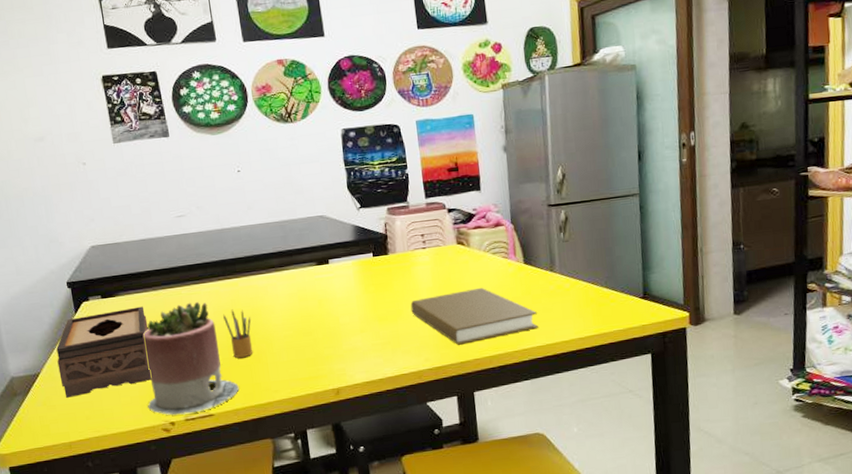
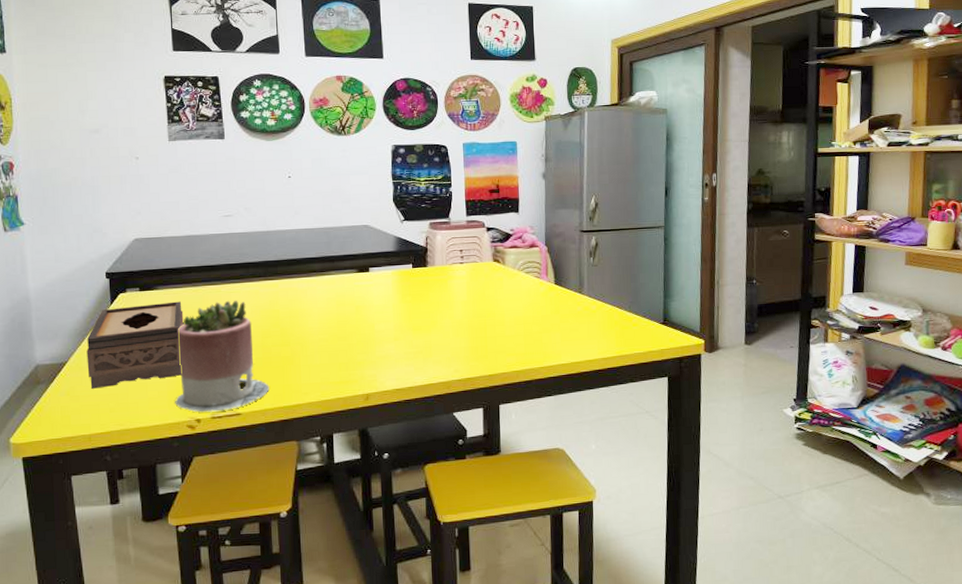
pencil box: present [223,309,254,359] -> none [260,310,288,359]
book: present [410,287,538,345] -> none [444,304,565,358]

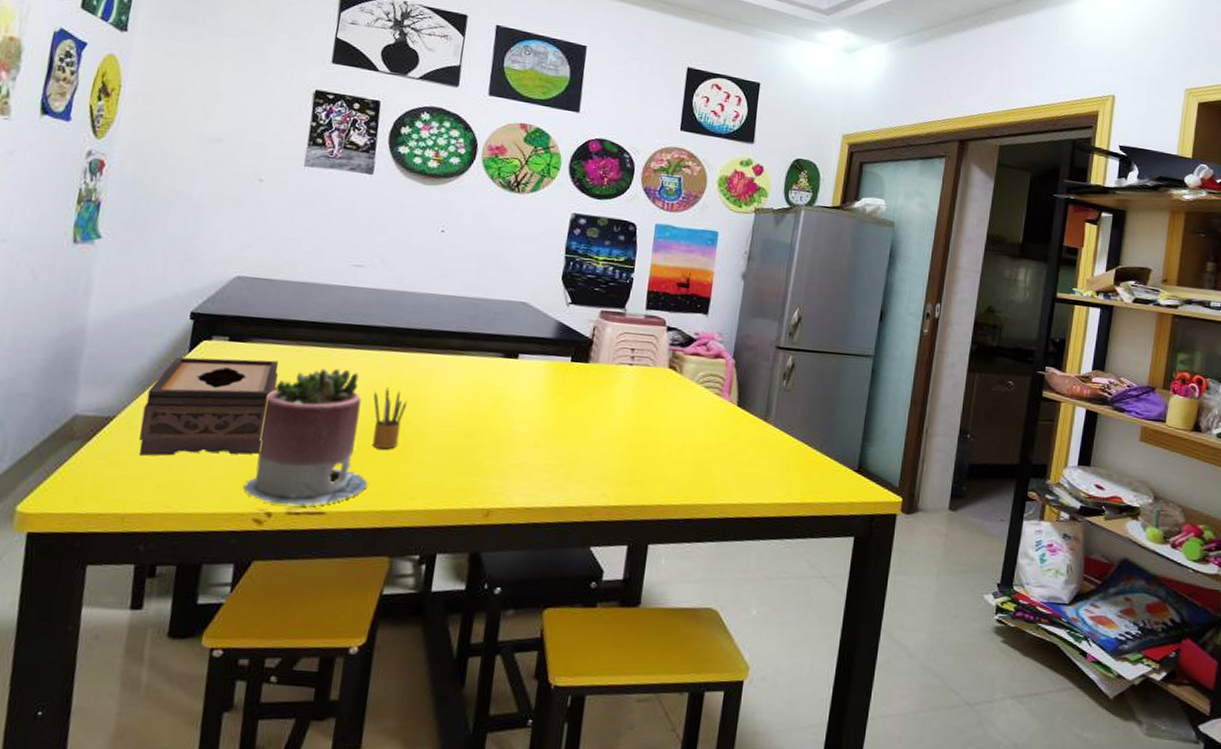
pencil box: none [260,310,288,359] -> present [372,387,408,450]

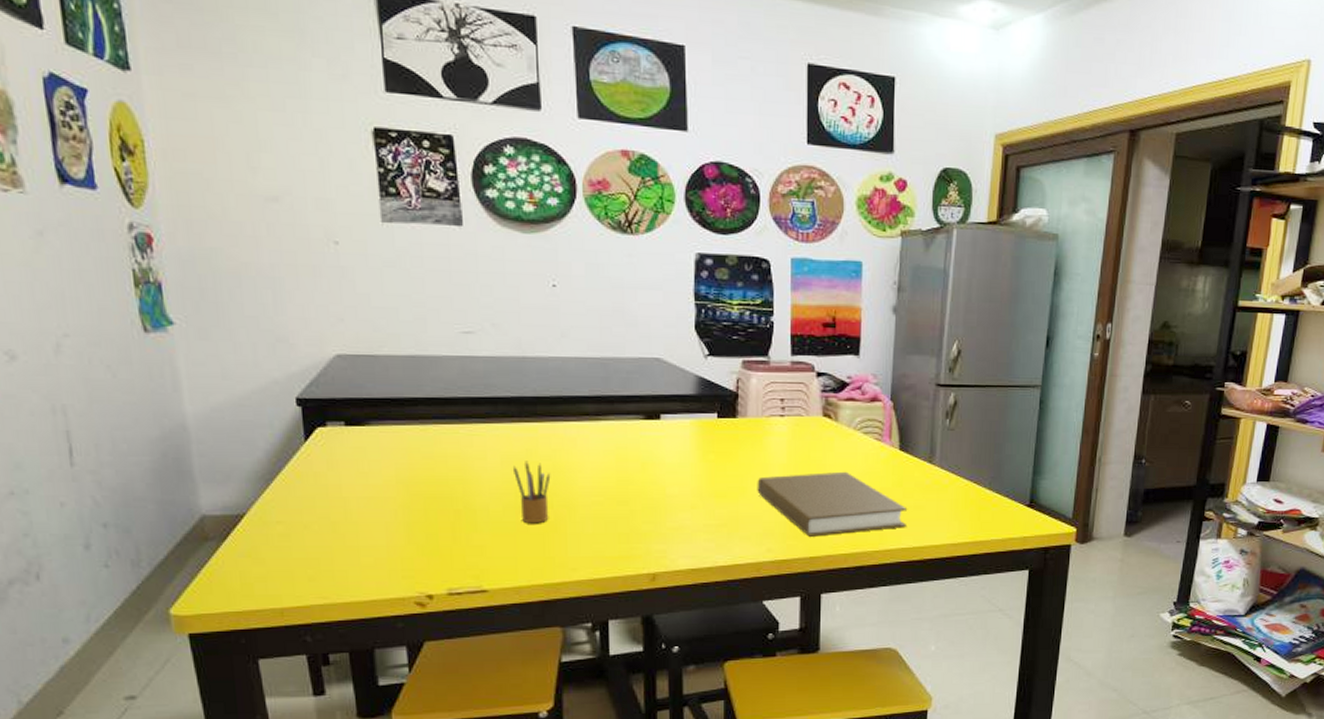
tissue box: present [139,357,279,456] -> none [272,442,409,550]
succulent planter: present [243,368,368,506] -> none [398,445,525,587]
book: none [598,421,741,485] -> present [757,471,908,537]

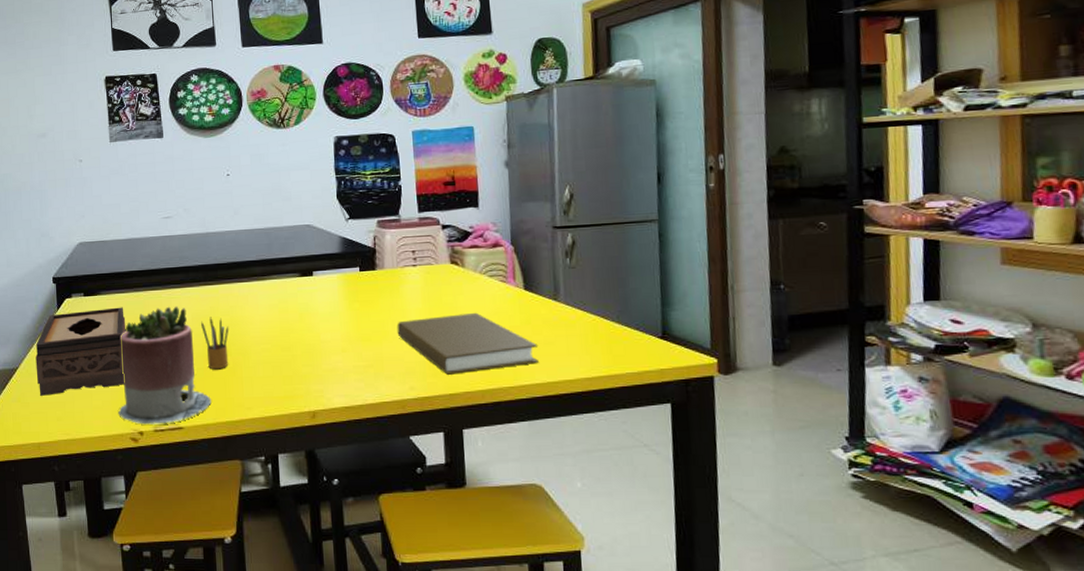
tissue box: none [272,442,409,550] -> present [35,307,126,396]
succulent planter: none [398,445,525,587] -> present [118,306,211,425]

